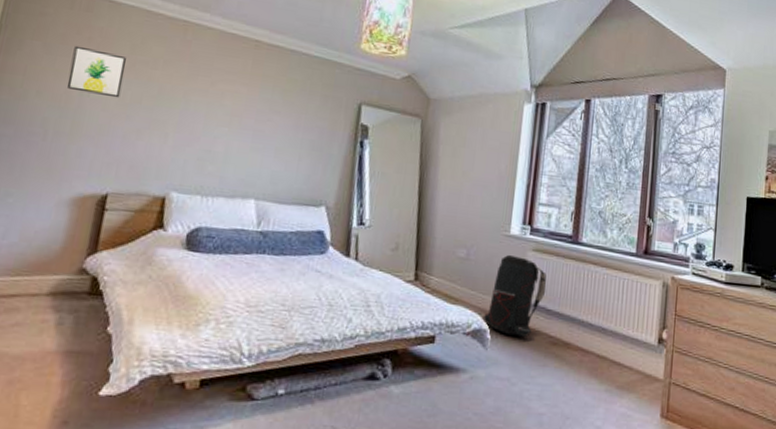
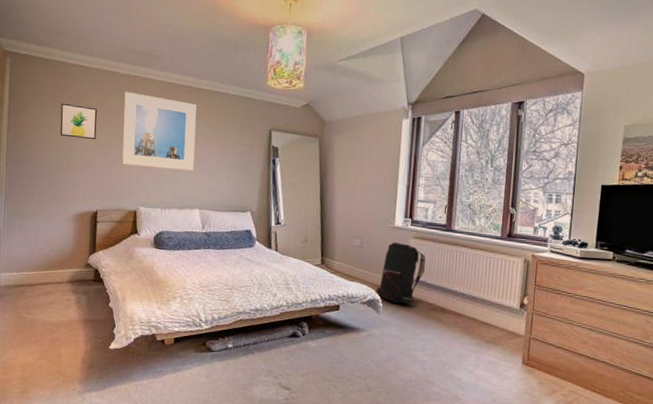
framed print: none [153,38,265,148] -> present [122,91,197,170]

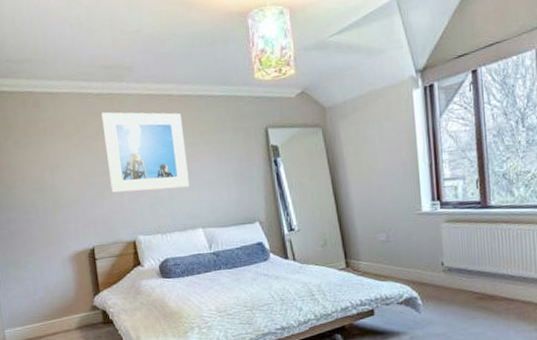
wall art: present [60,103,98,140] -> none [36,136,80,173]
backpack: present [375,242,426,305] -> none [411,229,465,298]

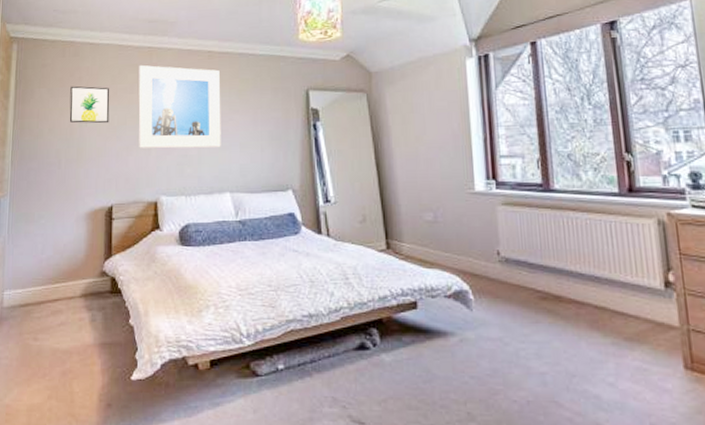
wall art: none [36,136,80,173] -> present [69,86,110,124]

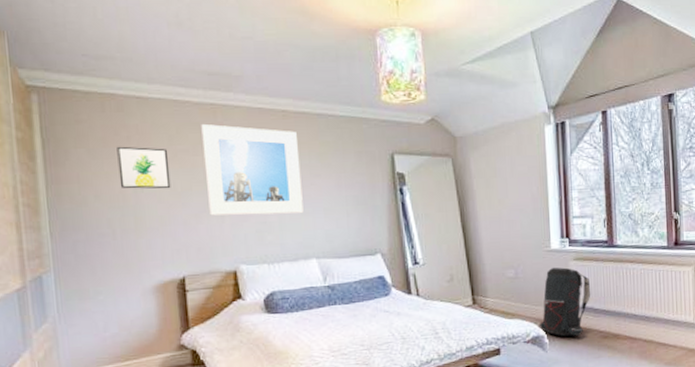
backpack: none [462,211,525,294] -> present [539,267,591,337]

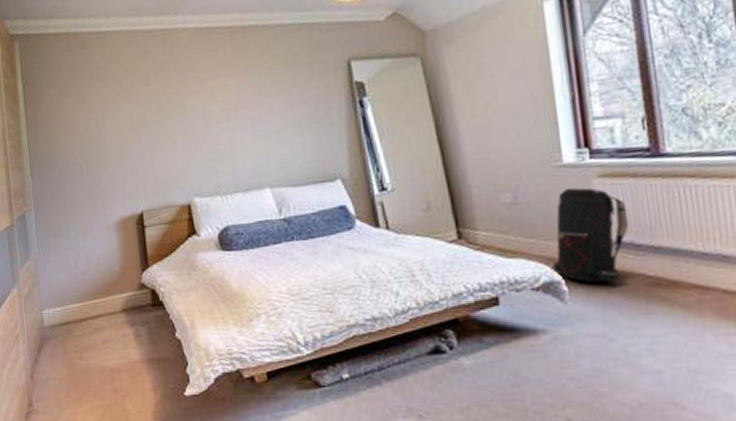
wall art: present [116,146,171,189] -> none [81,81,128,124]
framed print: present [201,123,304,216] -> none [153,47,255,147]

